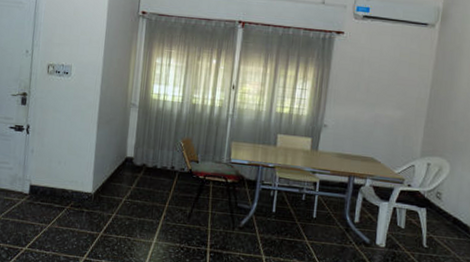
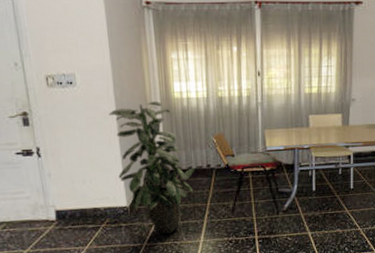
indoor plant: none [90,98,160,228] -> present [109,100,195,234]

